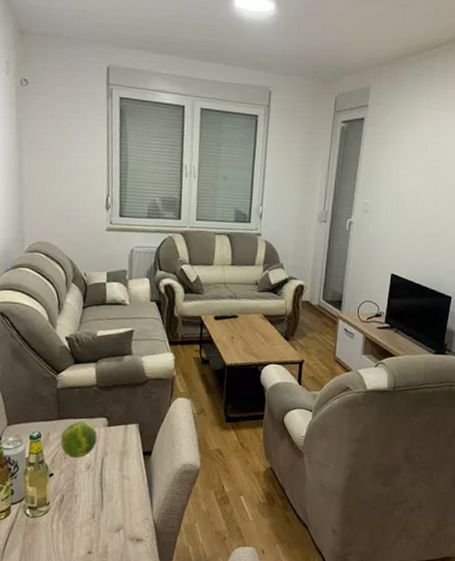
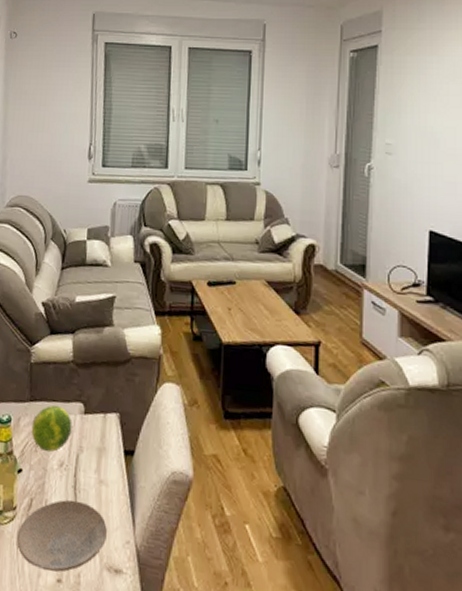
plate: none [51,492,130,547] -> present [16,499,108,573]

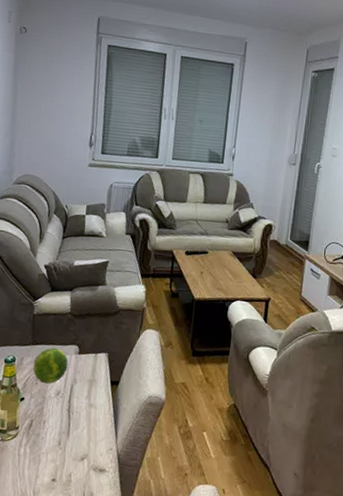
plate: present [16,499,108,573] -> none [18,419,95,474]

